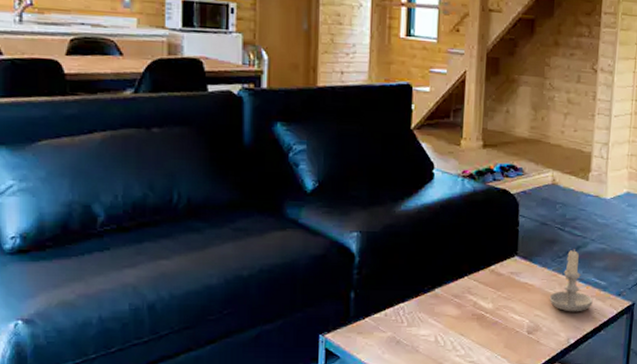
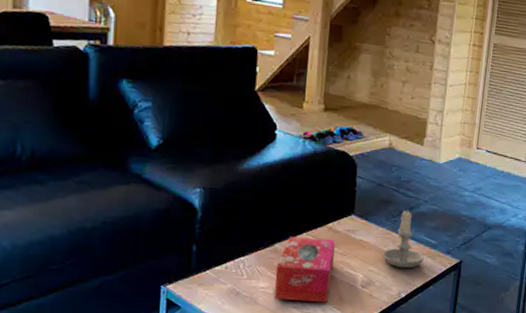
tissue box: none [436,281,498,351] -> present [274,237,335,303]

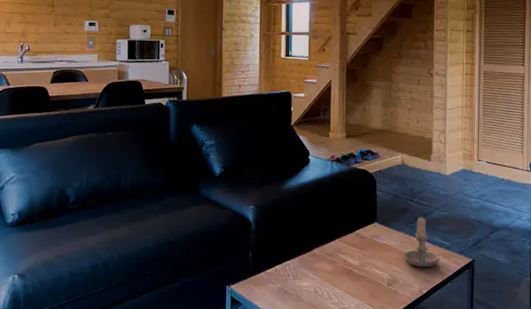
tissue box: present [274,237,335,303] -> none [315,243,363,299]

